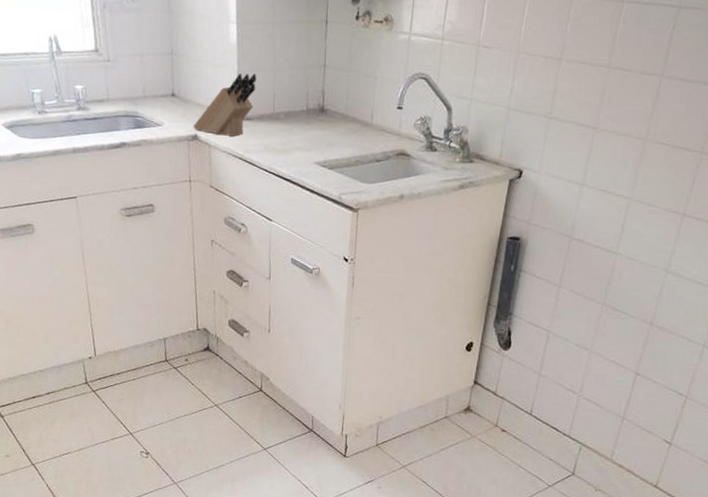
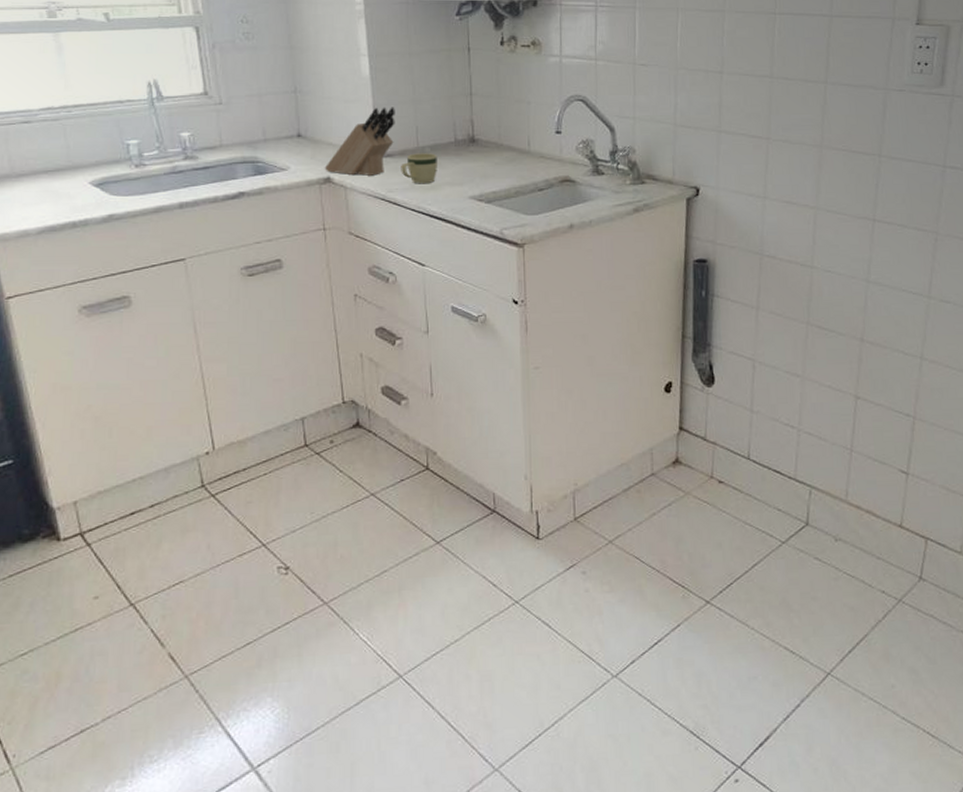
mug: none [257,118,290,148] -> present [401,153,437,184]

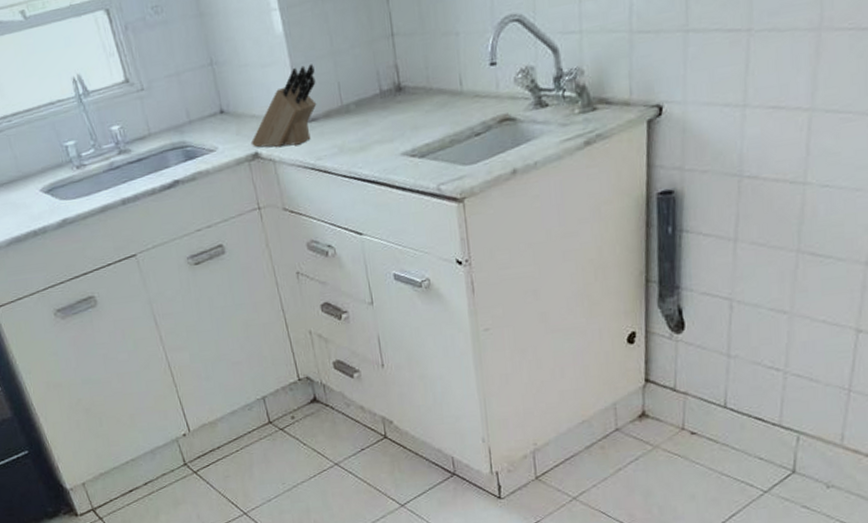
mug: present [401,153,437,184] -> none [327,110,365,147]

